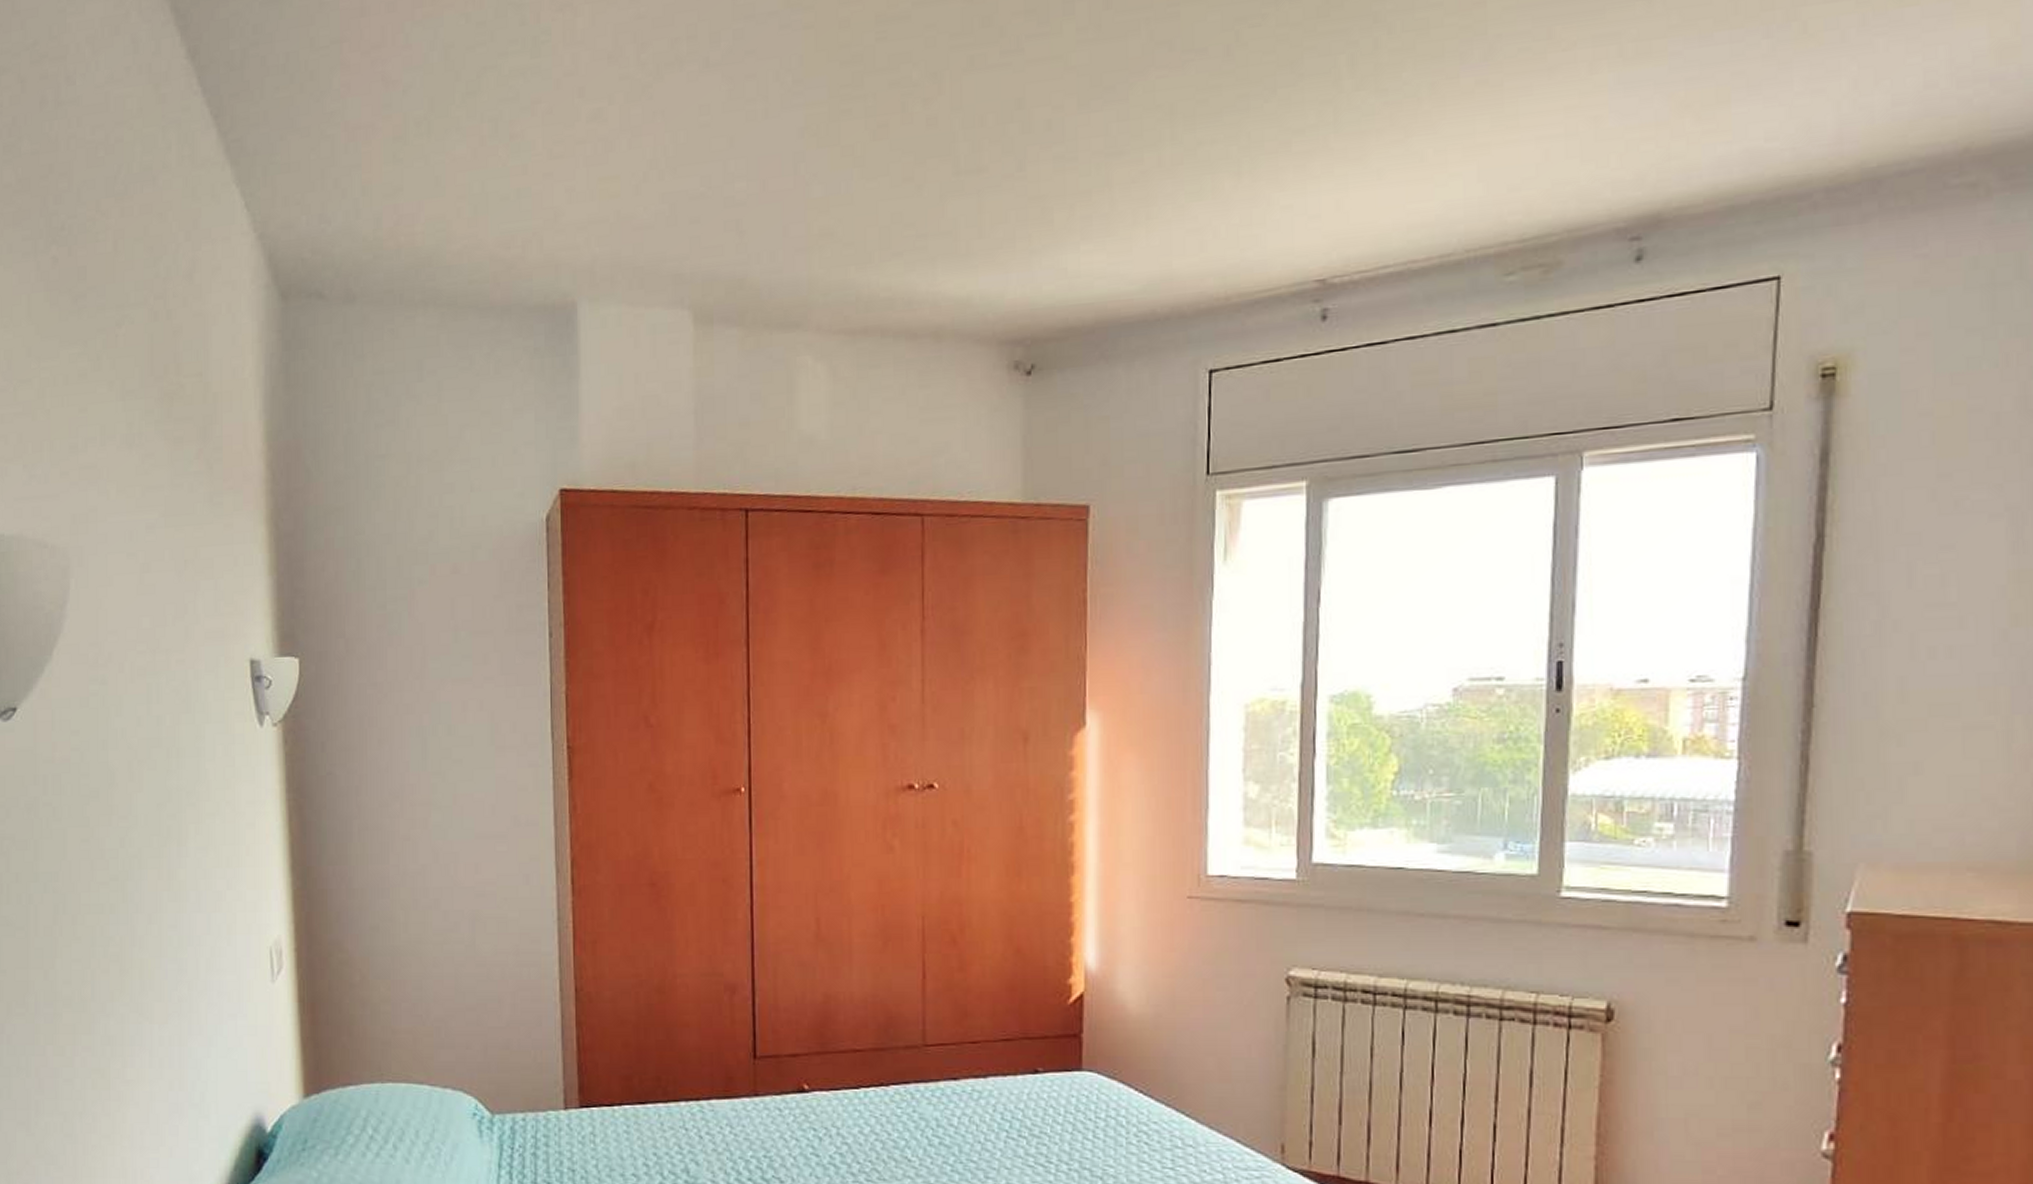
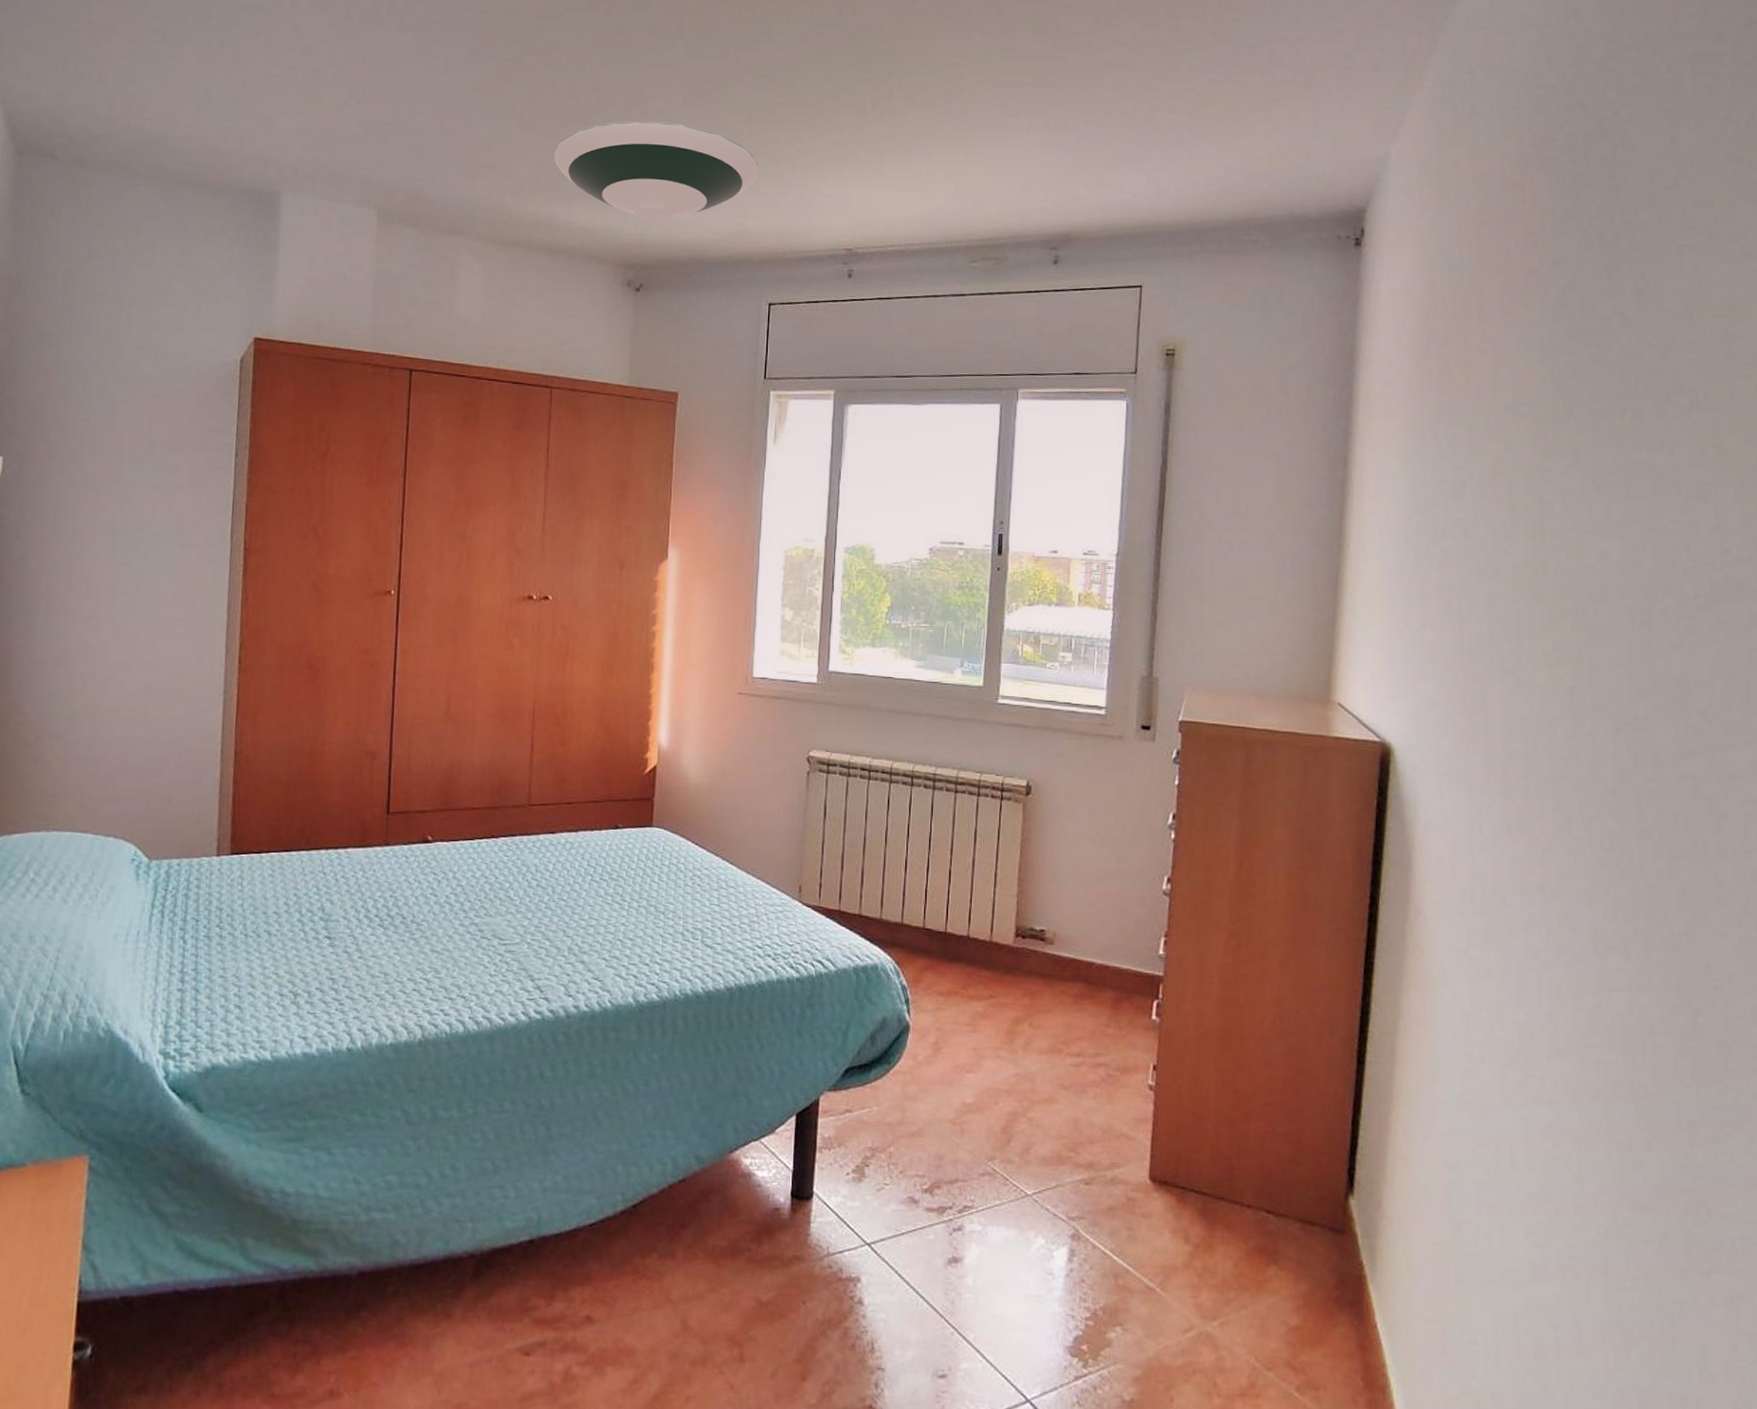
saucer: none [909,137,1188,278] -> present [553,120,759,222]

